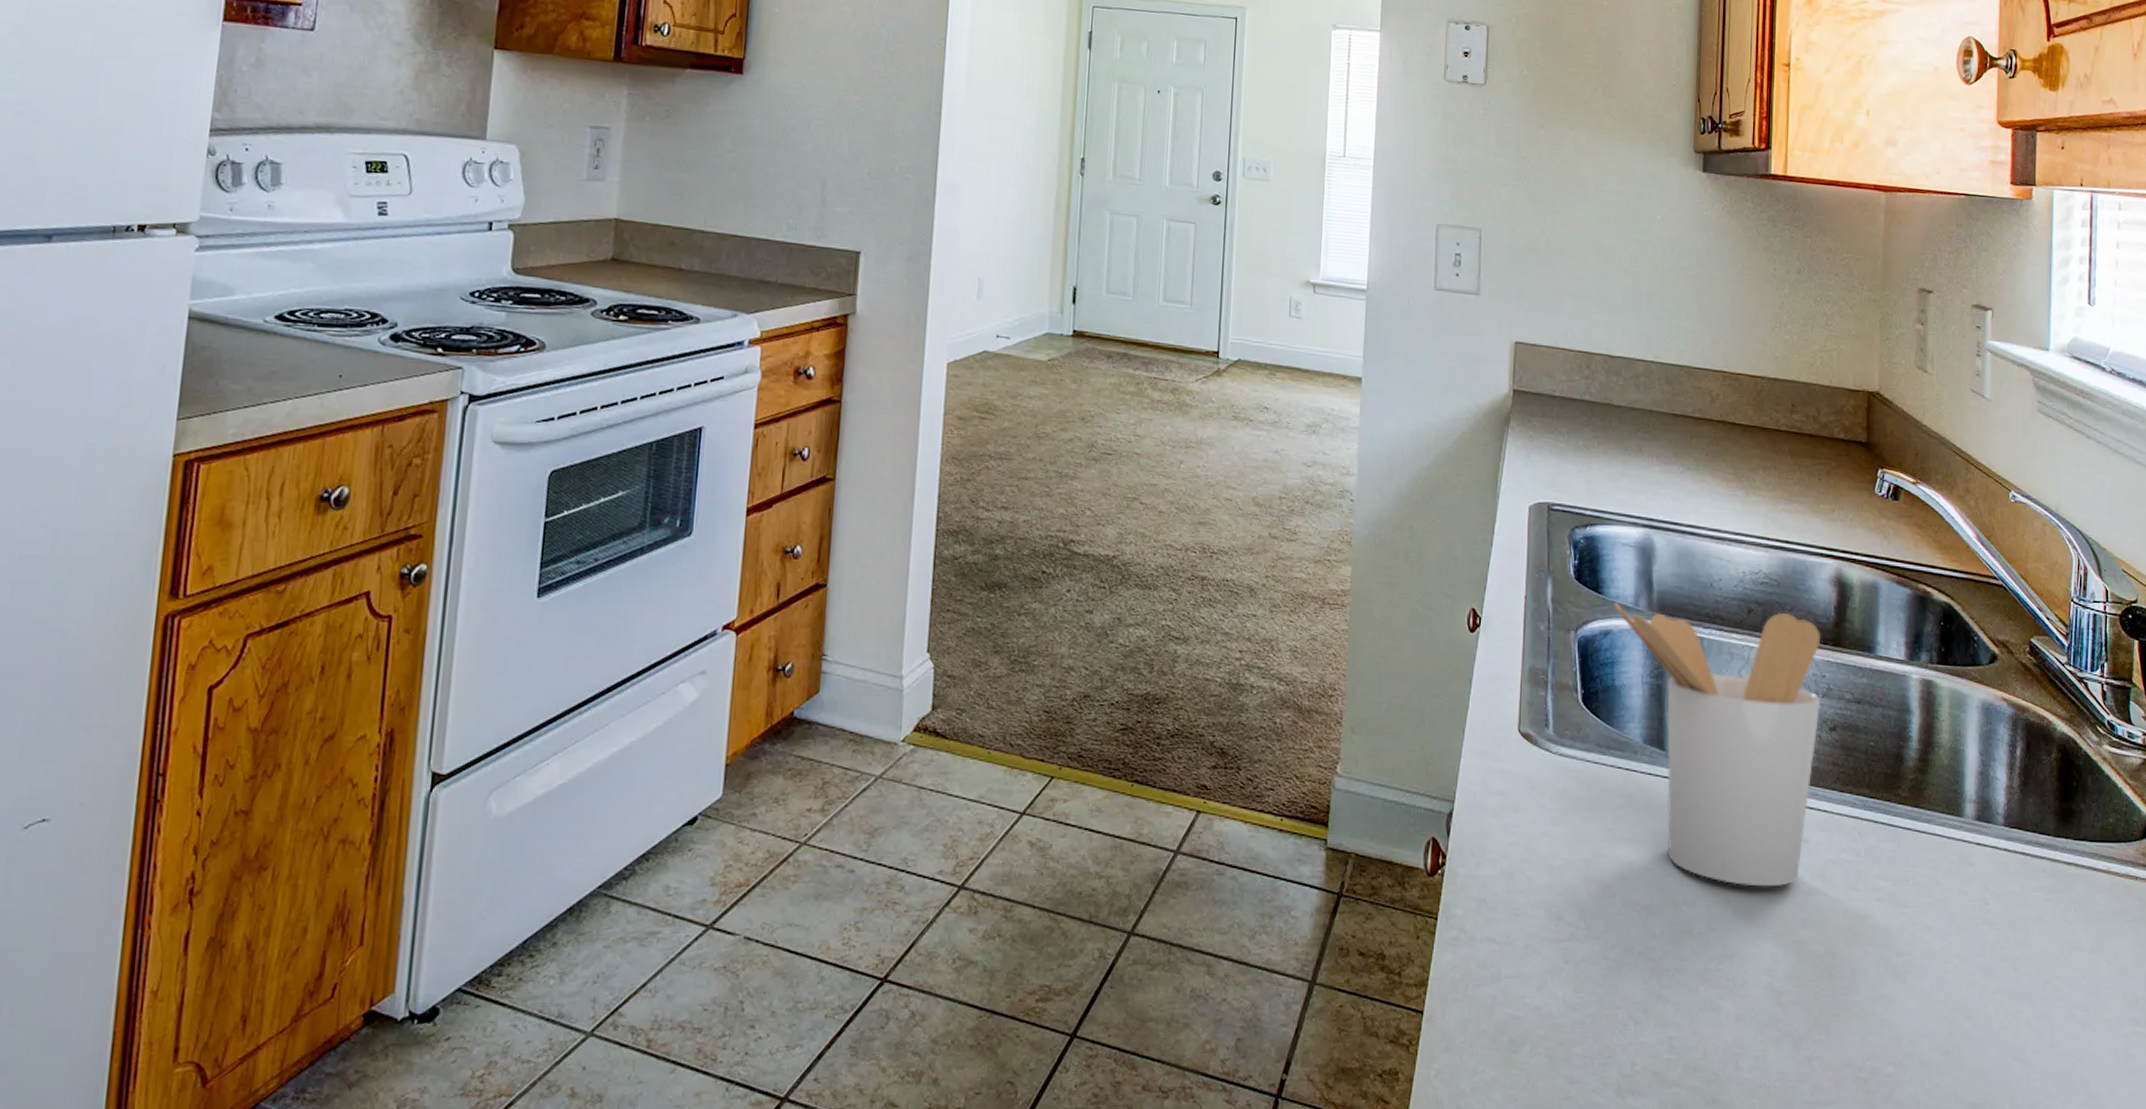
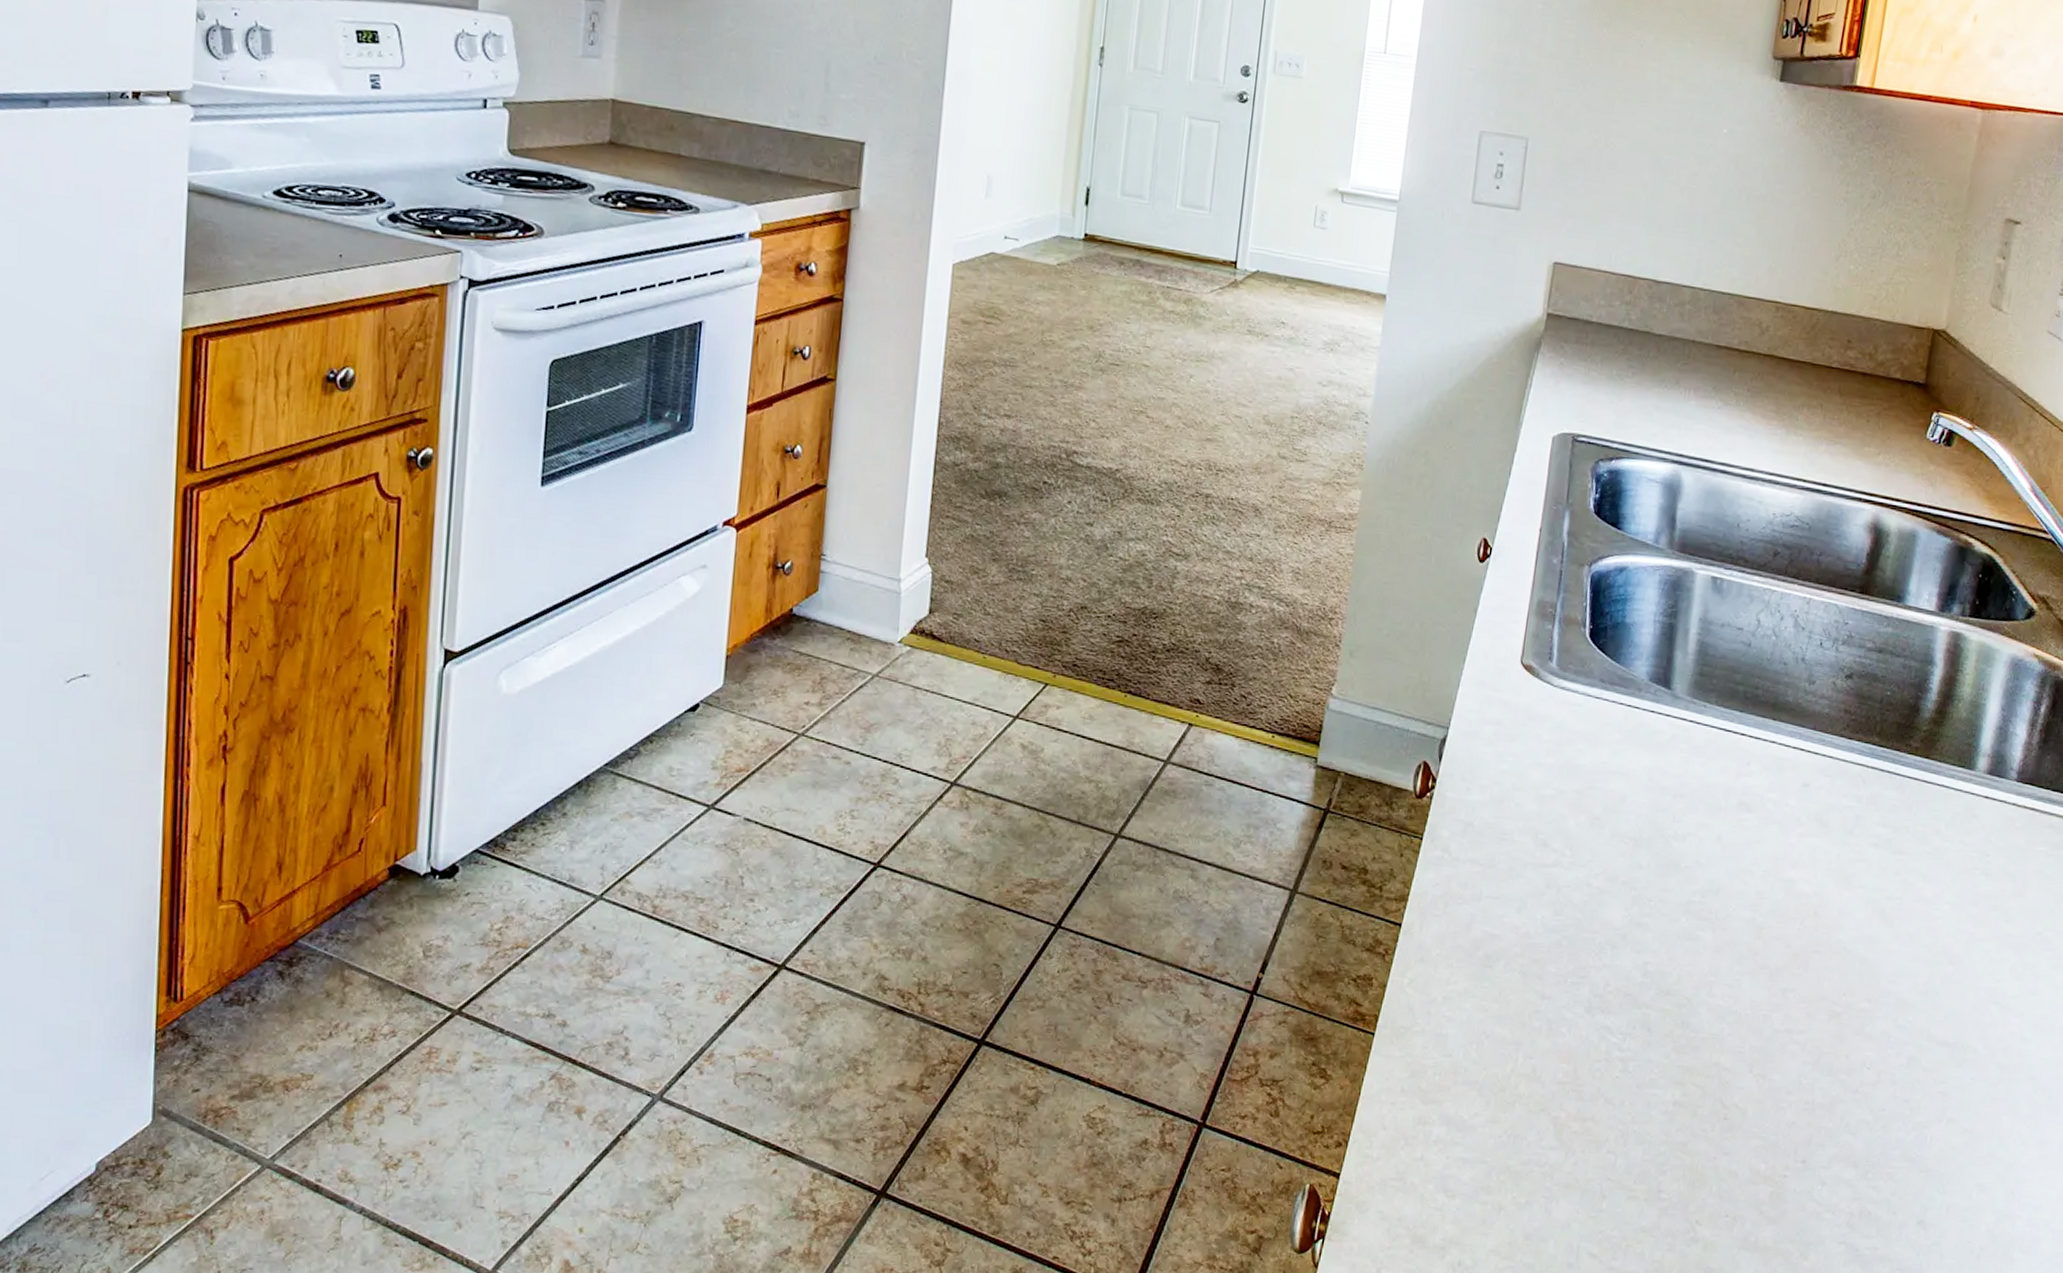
utensil holder: present [1613,601,1820,887] -> none [1632,538,1848,828]

